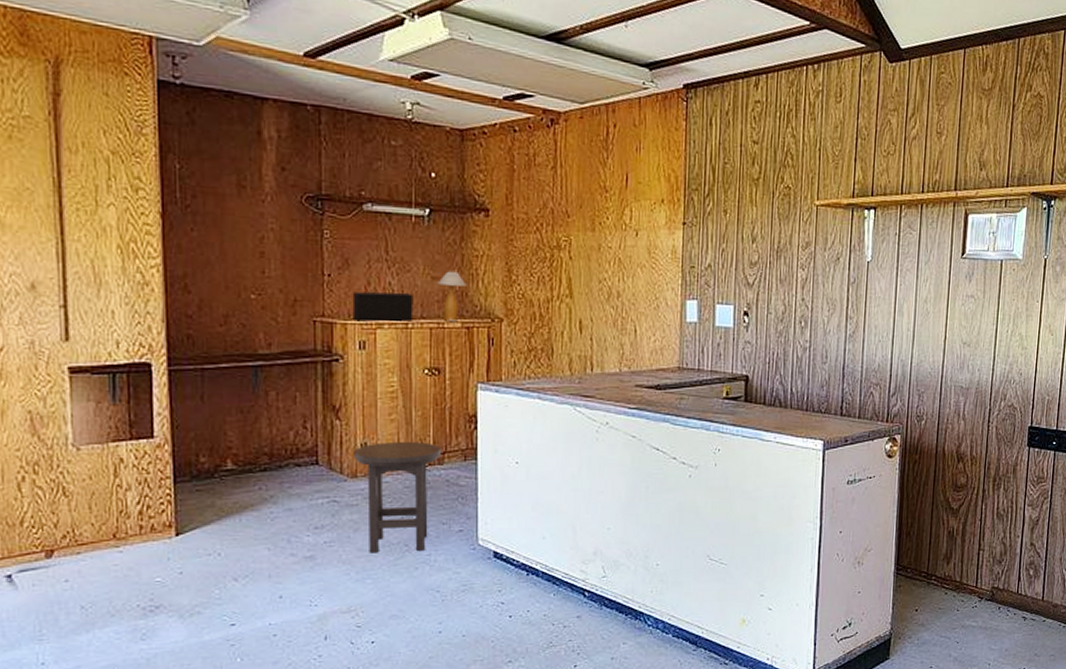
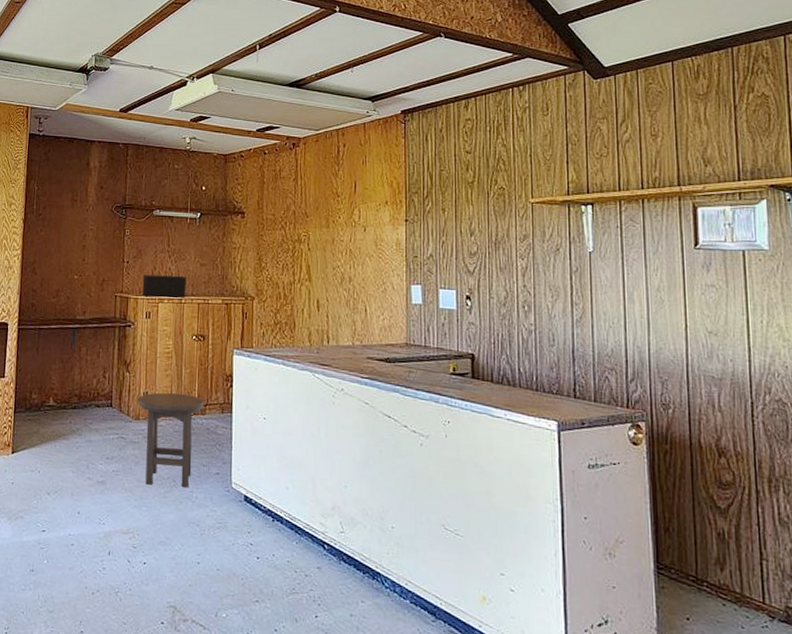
table lamp: present [437,268,467,323] -> none [204,257,227,300]

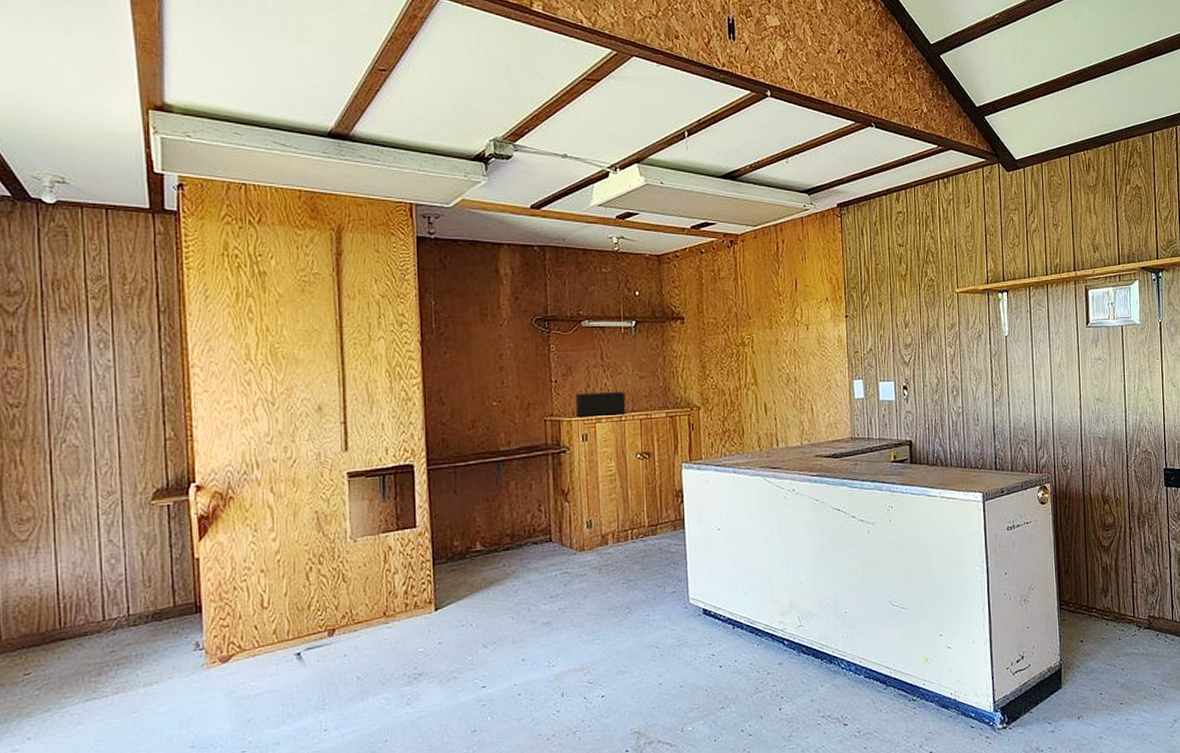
stool: present [138,392,204,487] -> none [581,516,655,617]

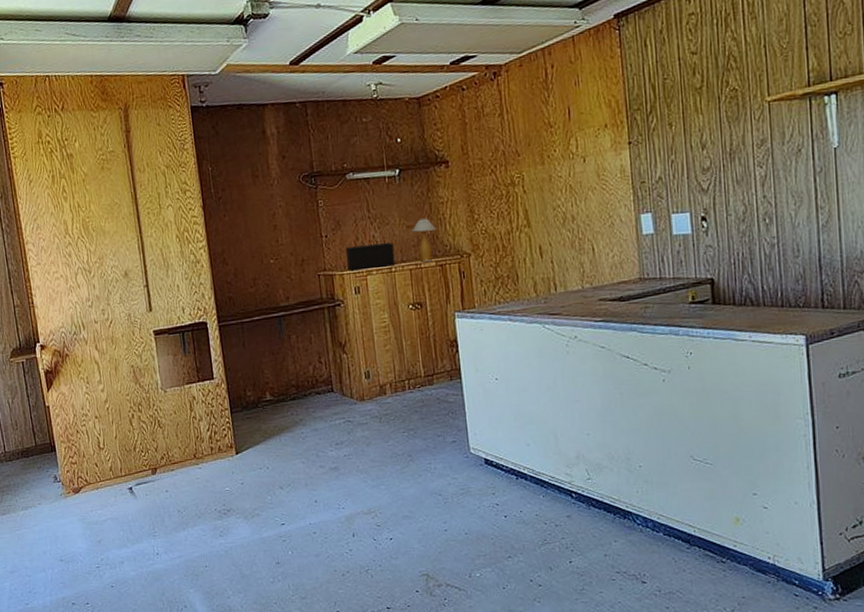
table lamp: none [644,368,669,413] -> present [412,216,437,263]

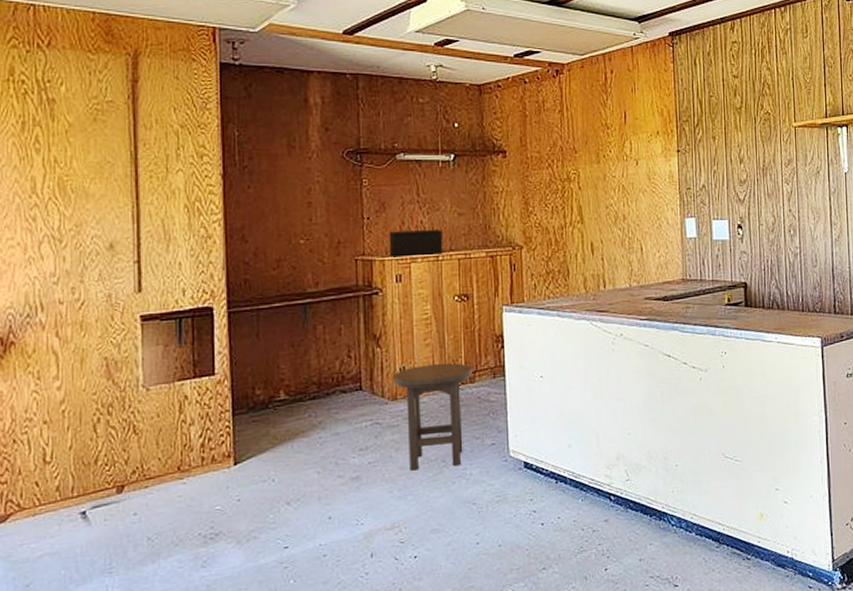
stool: none [360,367,431,464] -> present [394,363,473,471]
table lamp: present [412,216,437,263] -> none [463,204,489,253]

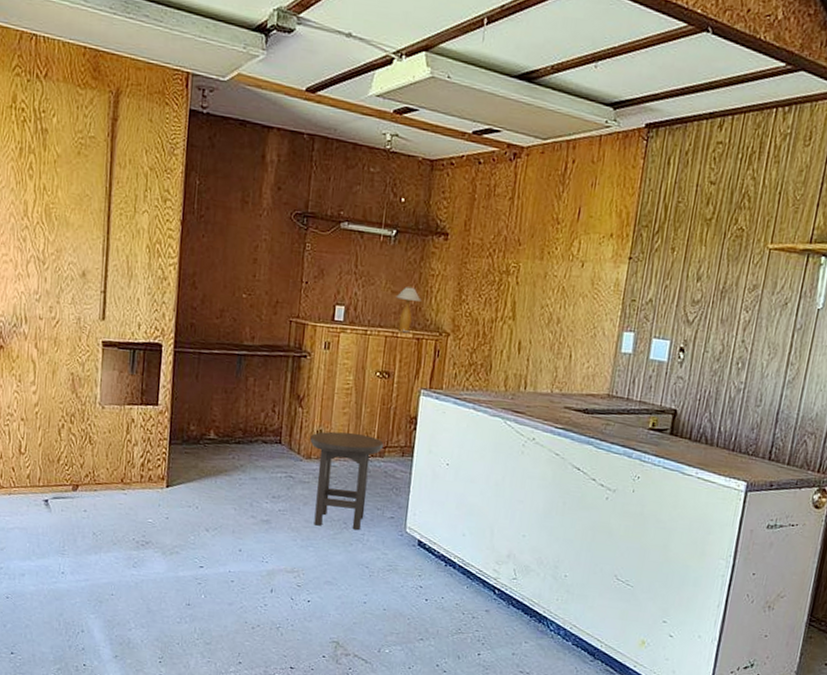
radio: present [389,228,443,258] -> none [321,298,375,329]
table lamp: none [463,204,489,253] -> present [396,284,422,333]

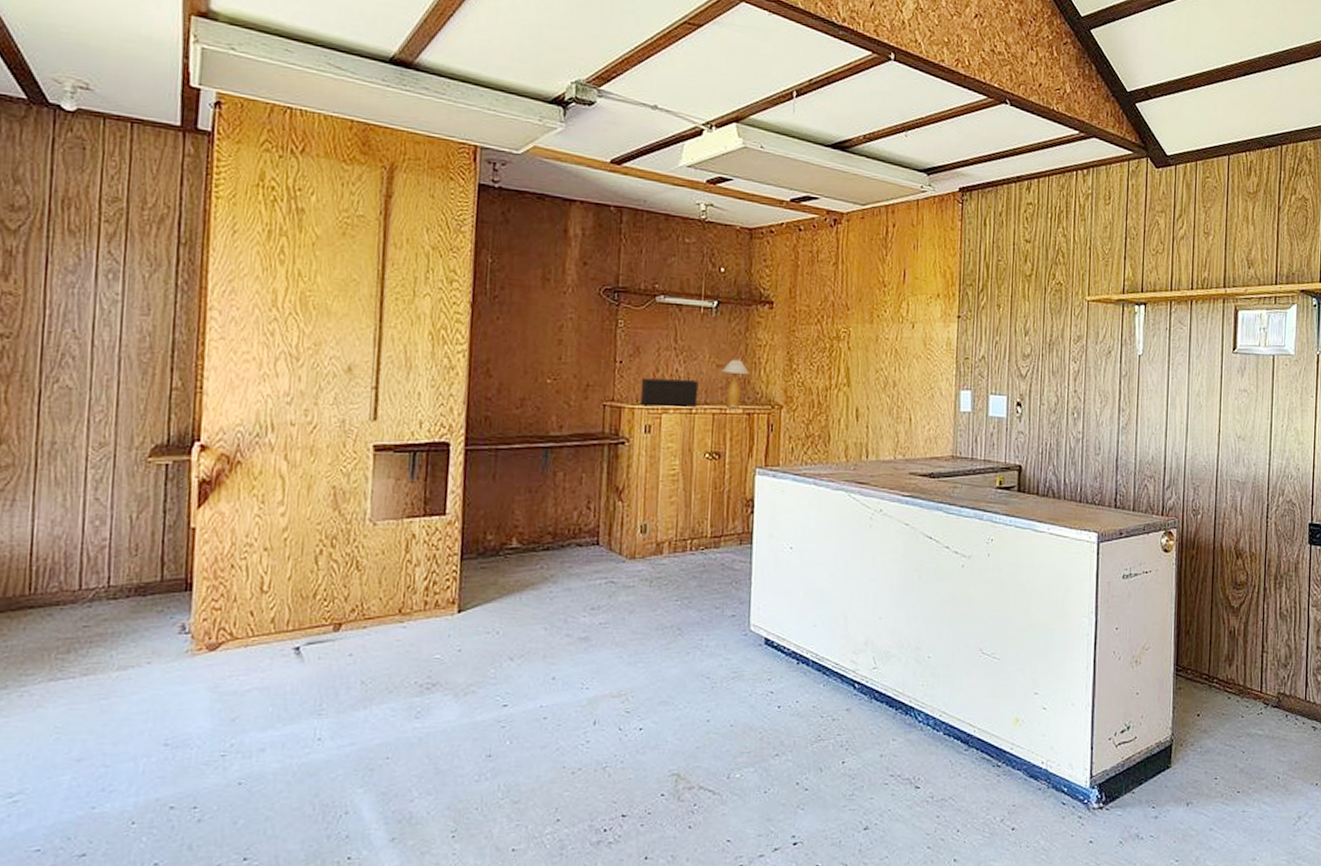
stool: present [310,431,384,530] -> none [633,524,719,636]
radio: none [321,298,375,329] -> present [640,378,699,408]

